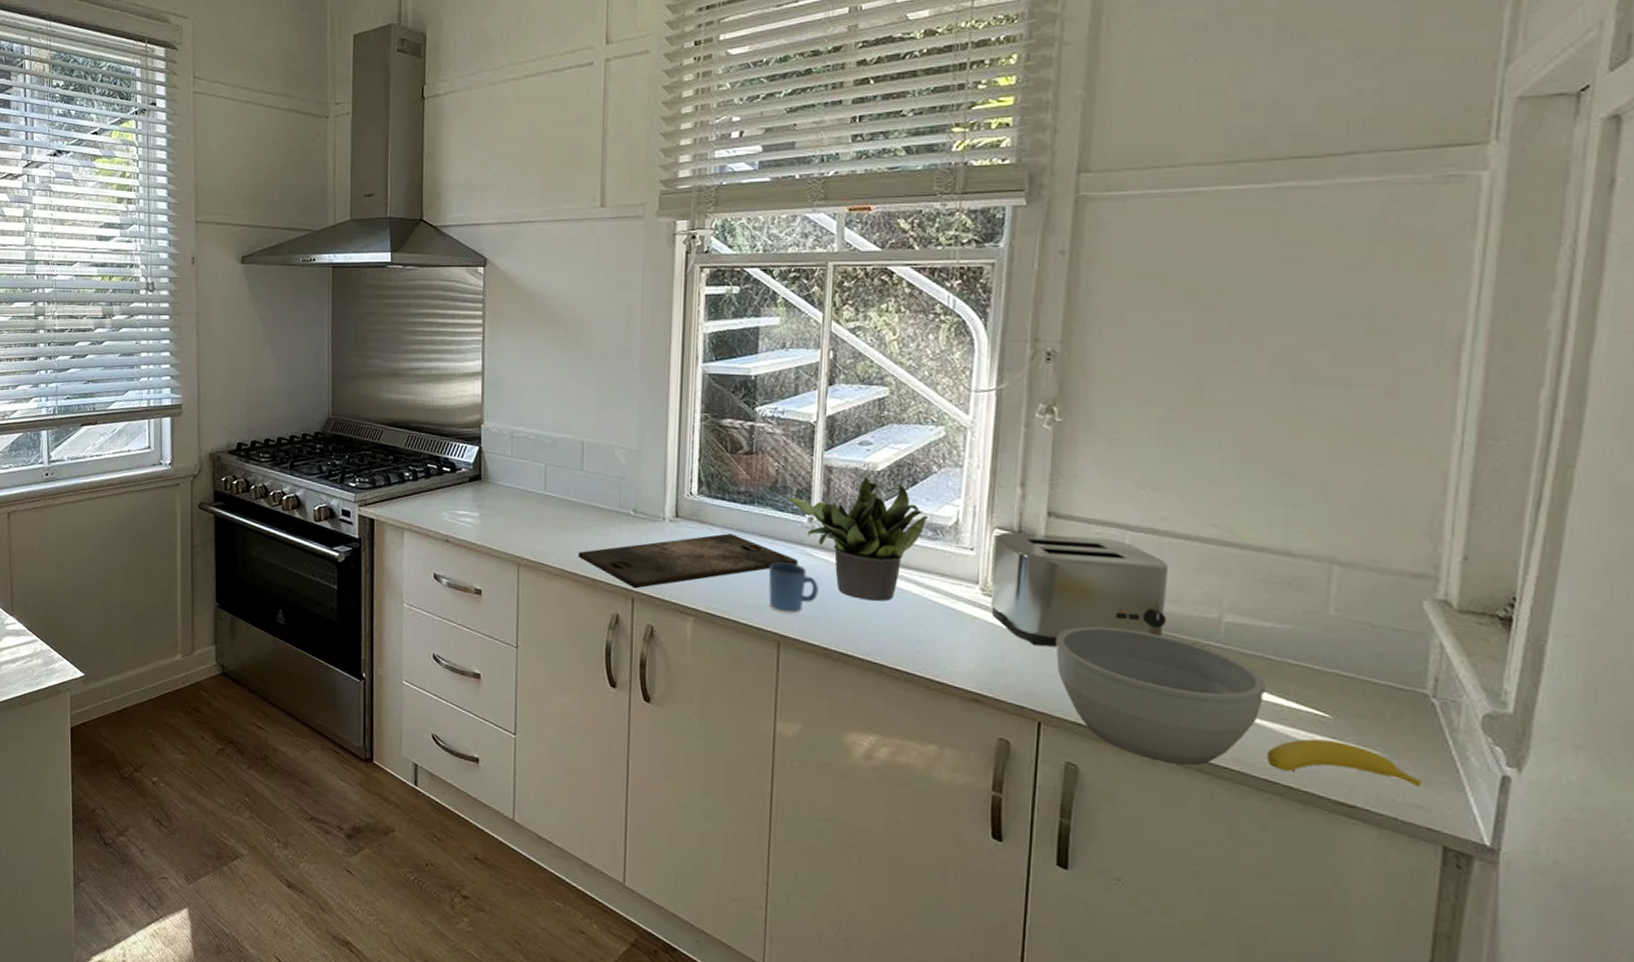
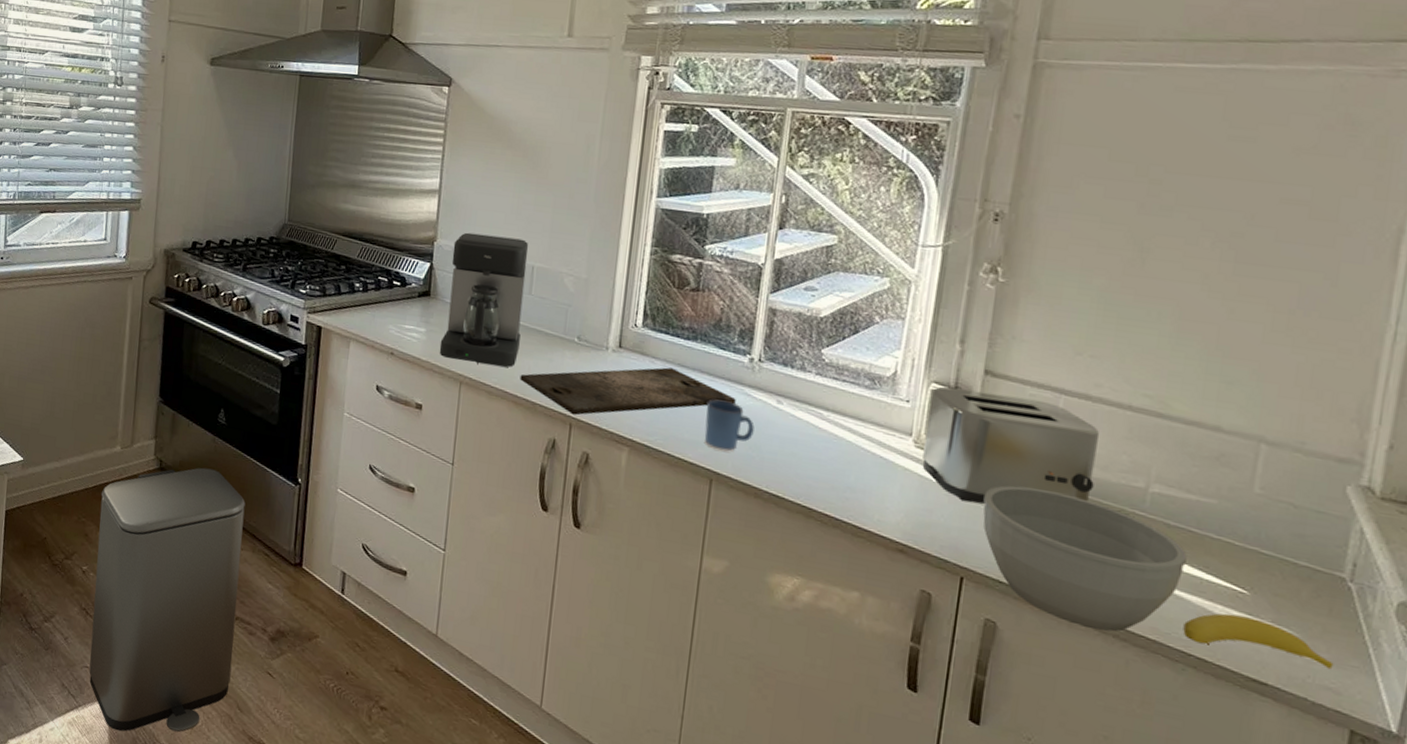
pedal bin: none [165,669,311,940] -> present [89,467,246,733]
coffee maker: none [494,412,577,545] -> present [439,232,529,367]
potted plant: present [785,476,929,602] -> none [728,321,868,447]

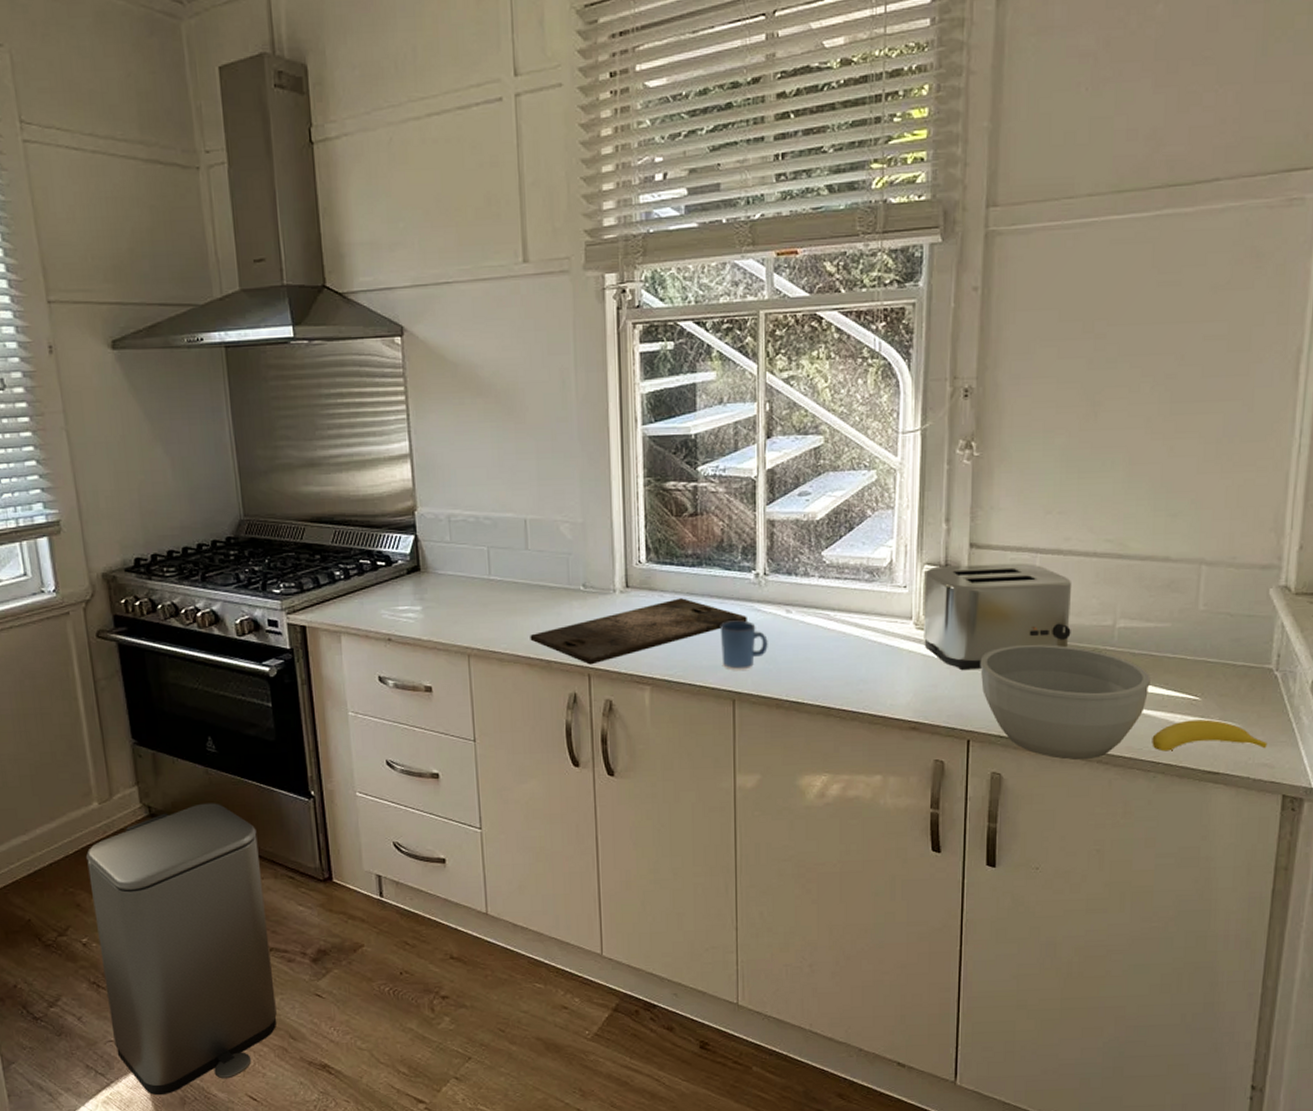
coffee maker: present [439,232,529,367] -> none [436,492,524,634]

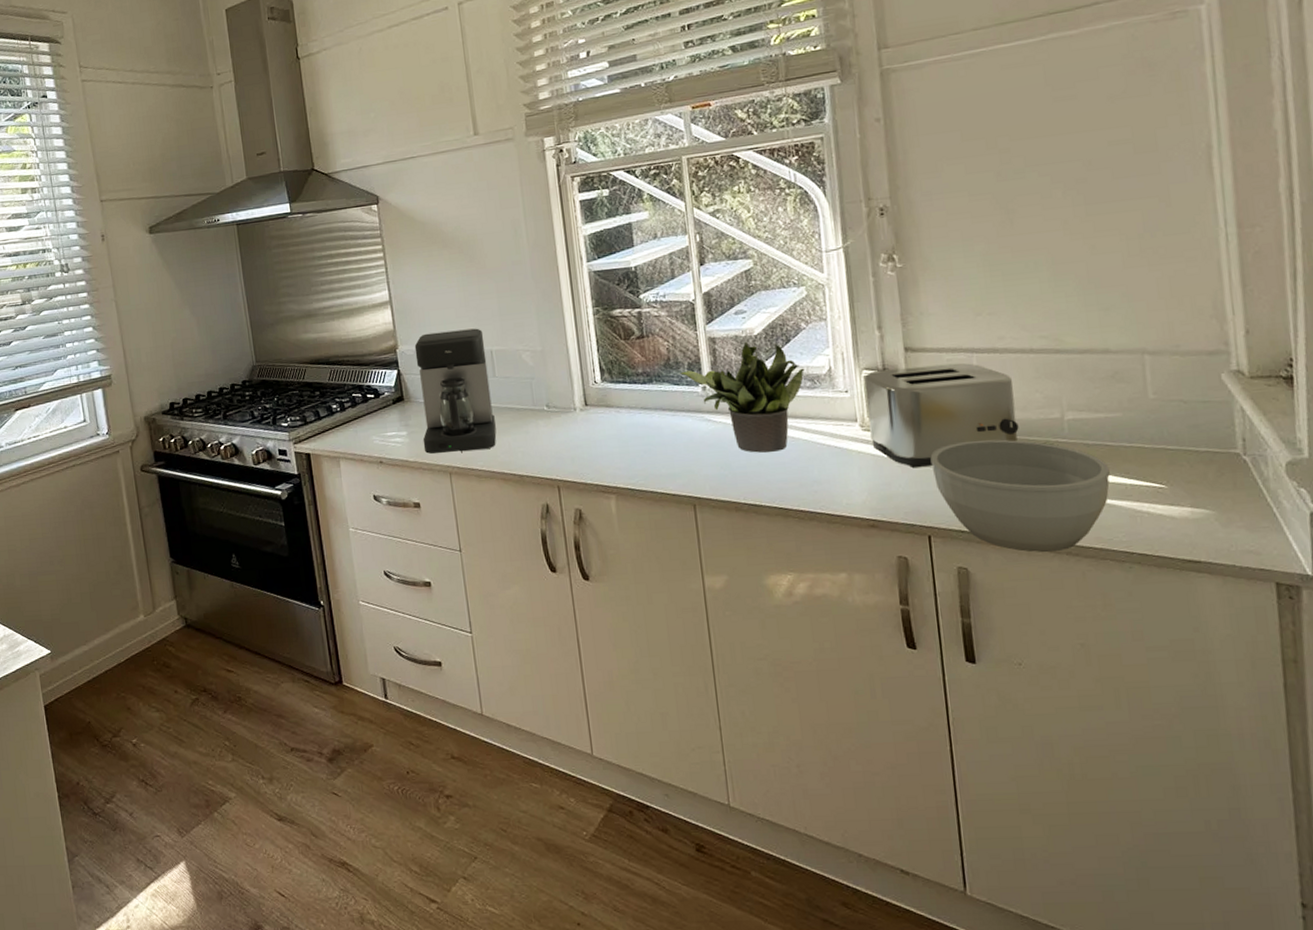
pedal bin: present [85,803,277,1096] -> none [134,613,299,890]
coffee maker: none [436,492,524,634] -> present [414,328,497,455]
cutting board: present [530,598,747,665] -> none [503,413,699,478]
mug: present [720,620,768,670] -> none [674,430,722,477]
potted plant: none [732,526,866,649] -> present [679,341,806,454]
banana: present [1152,719,1268,752] -> none [1121,507,1249,541]

